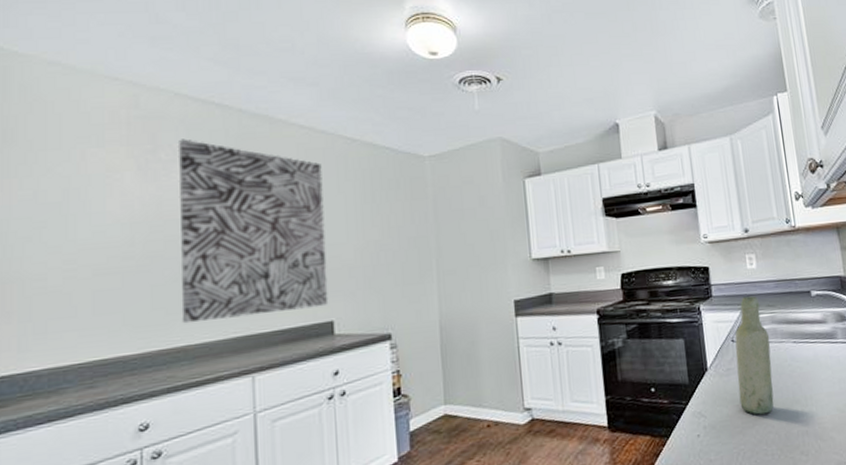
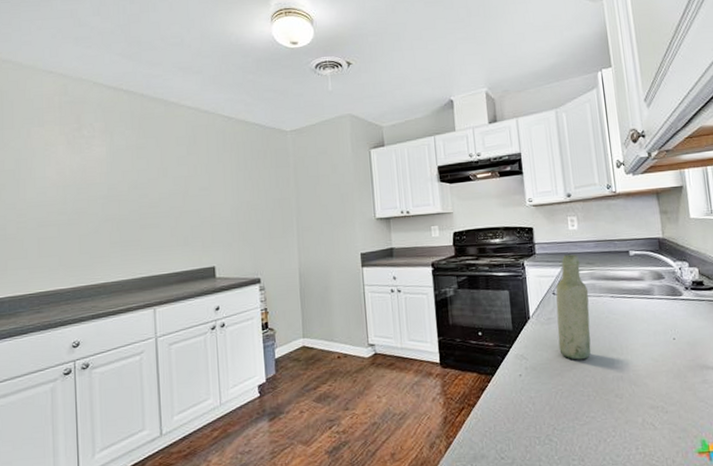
wall art: present [177,139,329,324] -> none [96,119,211,266]

